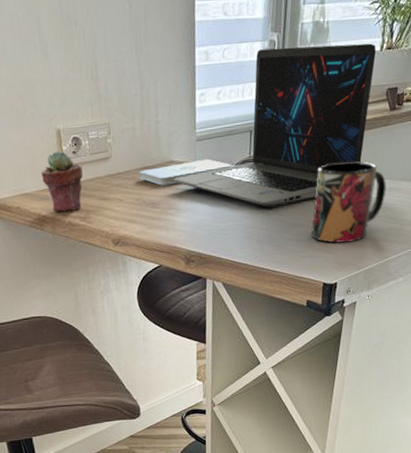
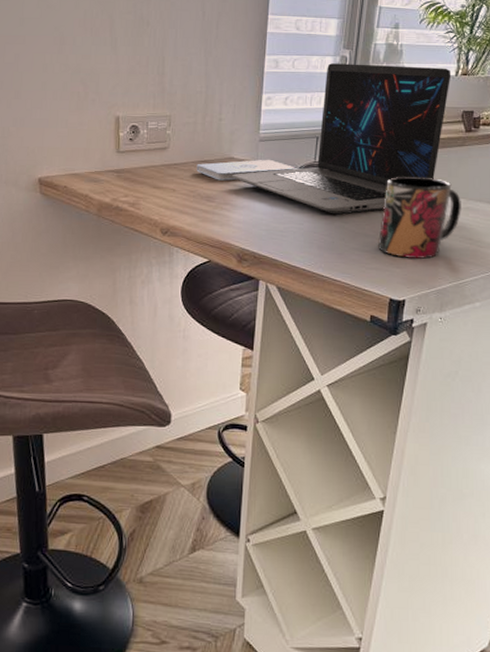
potted succulent: present [41,150,83,212] -> none [94,136,137,196]

